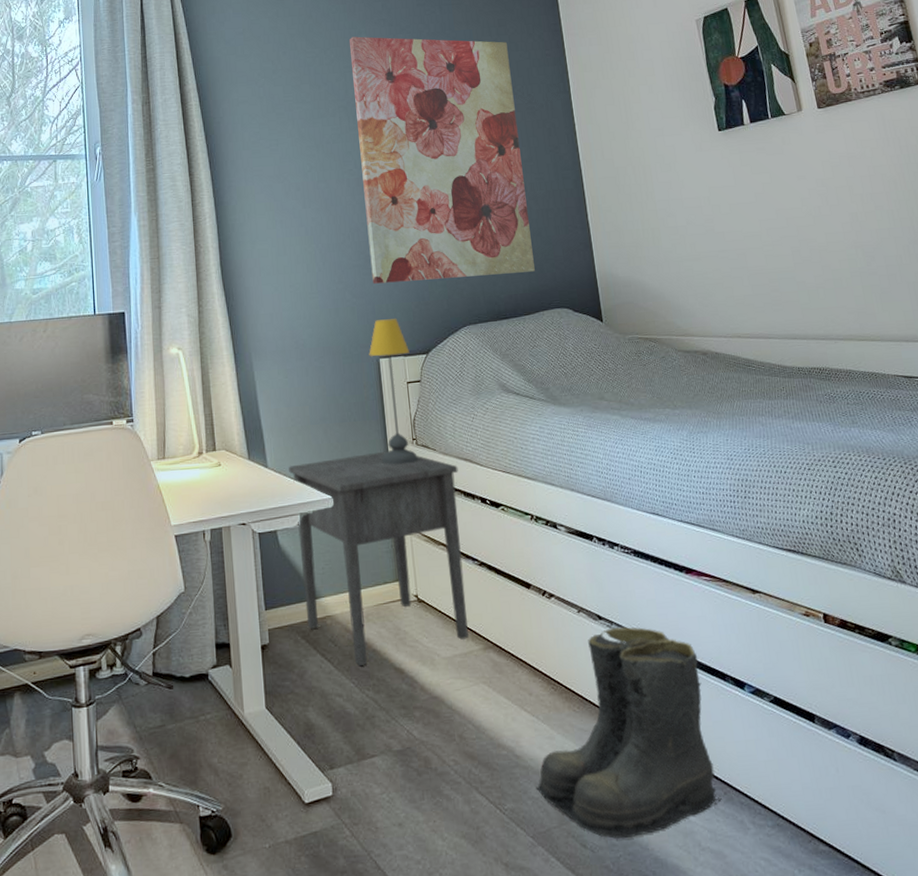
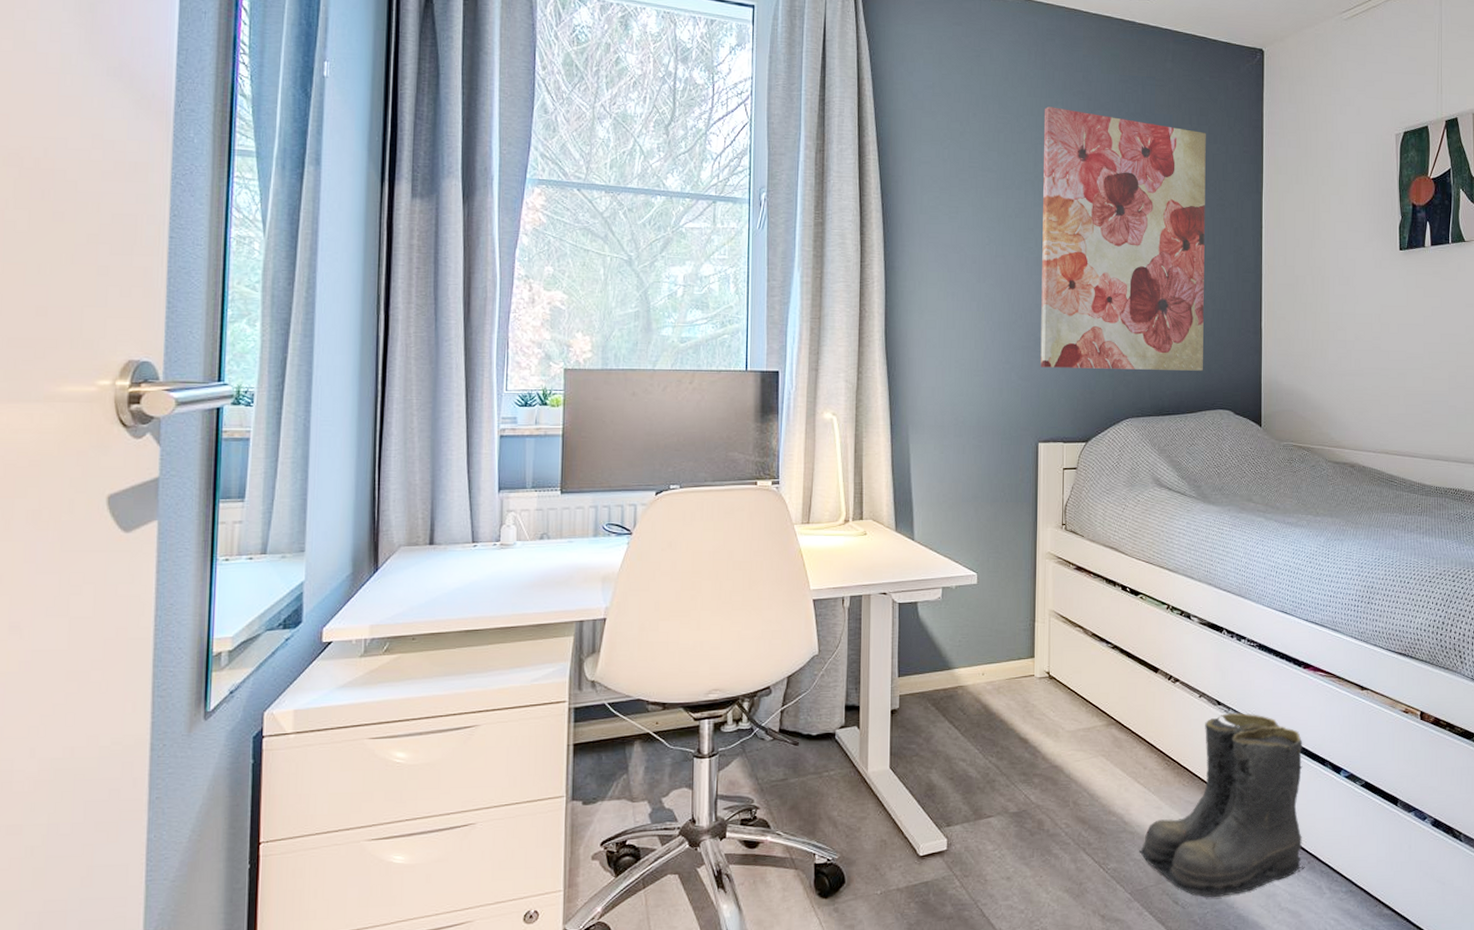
nightstand: present [289,449,469,666] -> none [935,532,1103,734]
table lamp: present [369,318,418,465] -> none [1028,404,1069,548]

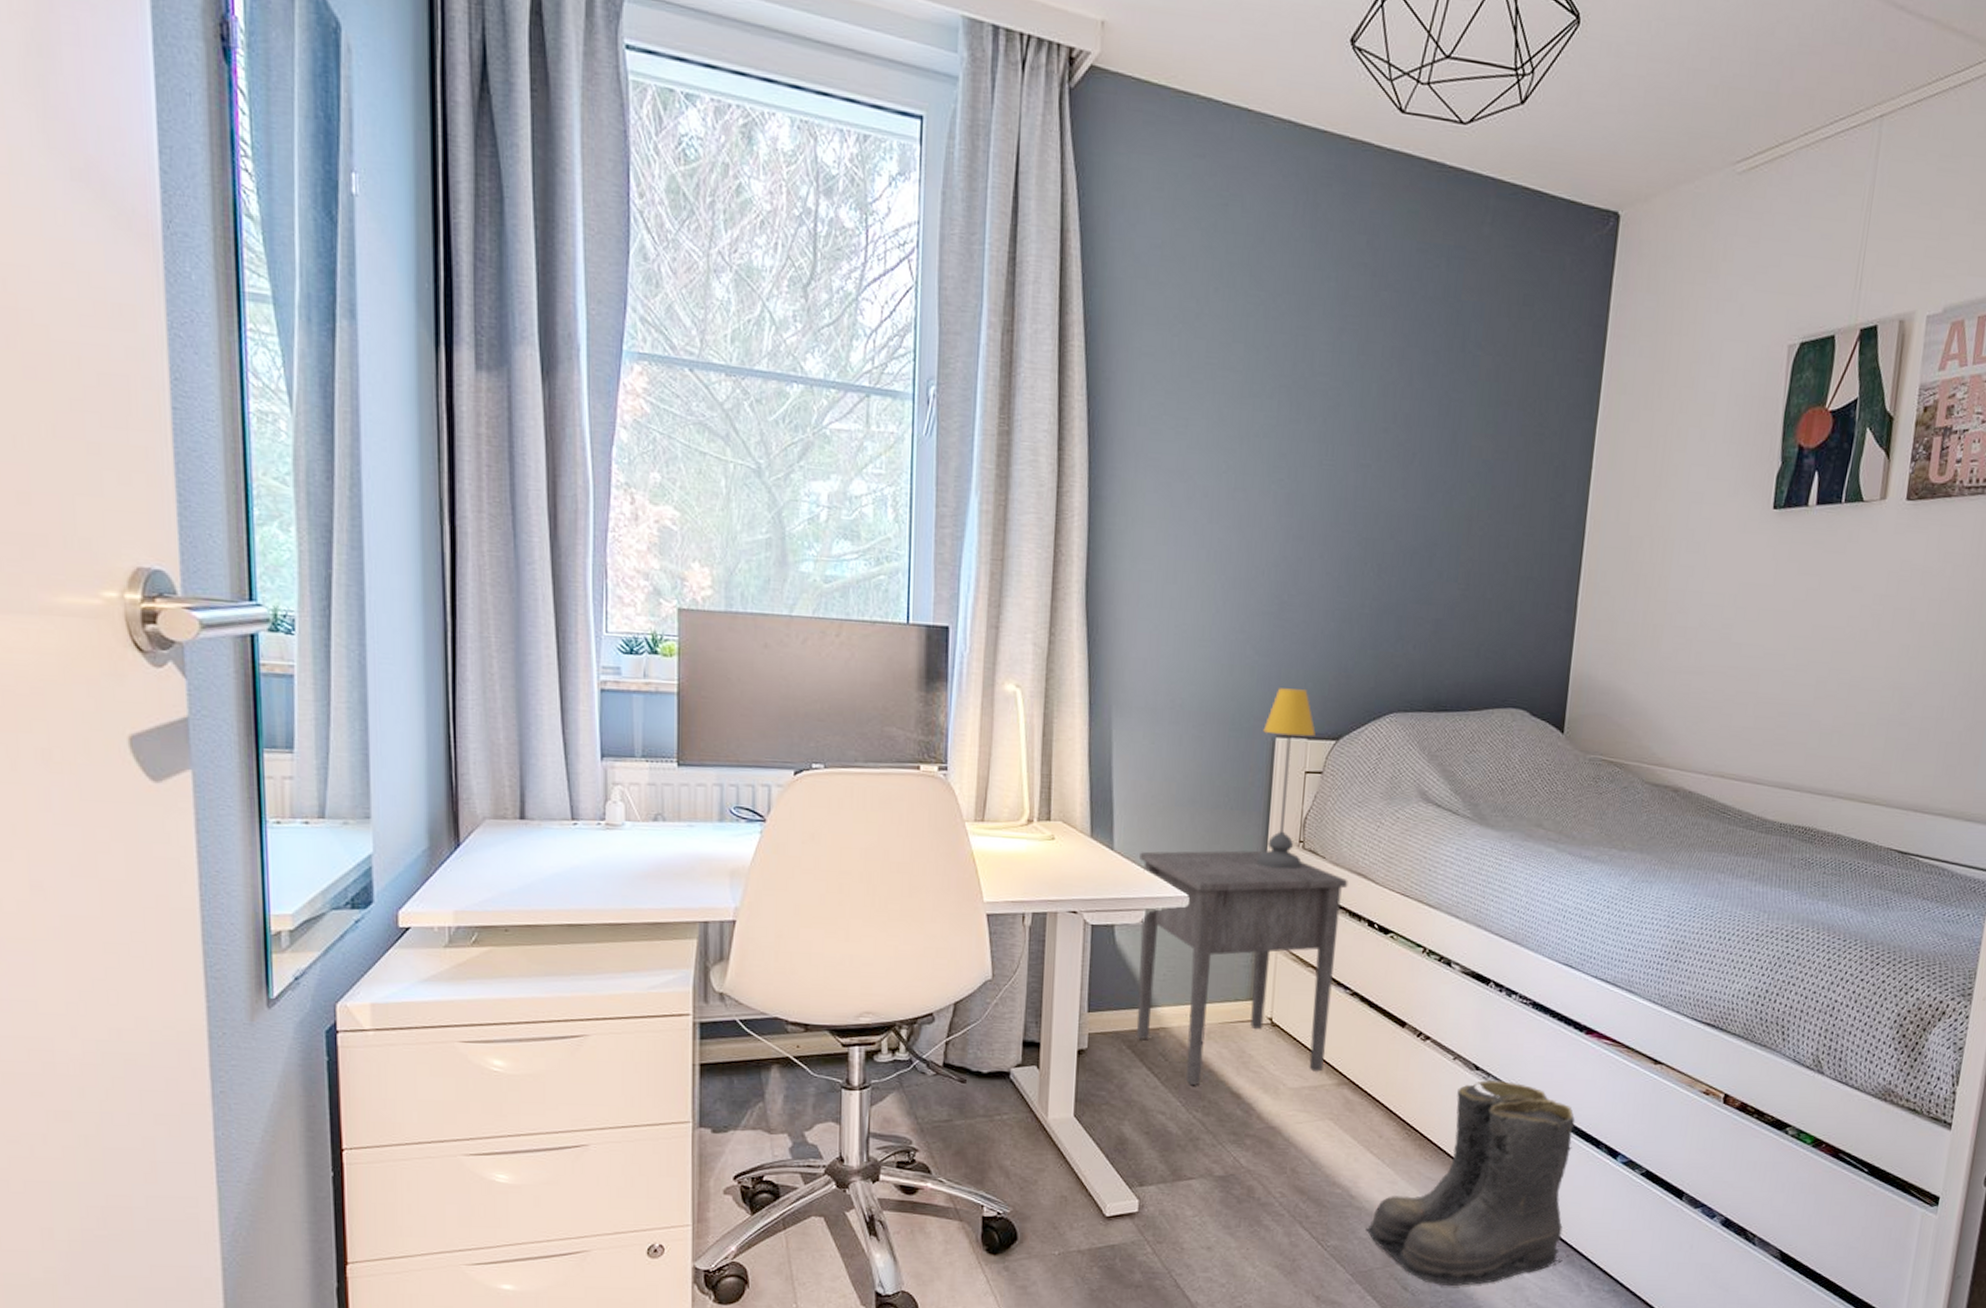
nightstand: none [935,532,1103,734] -> present [1136,849,1348,1085]
table lamp: none [1028,404,1069,548] -> present [1257,688,1316,870]
wall art: present [1040,106,1206,371] -> none [1284,282,1529,657]

